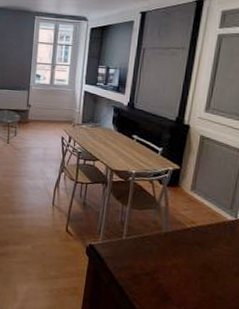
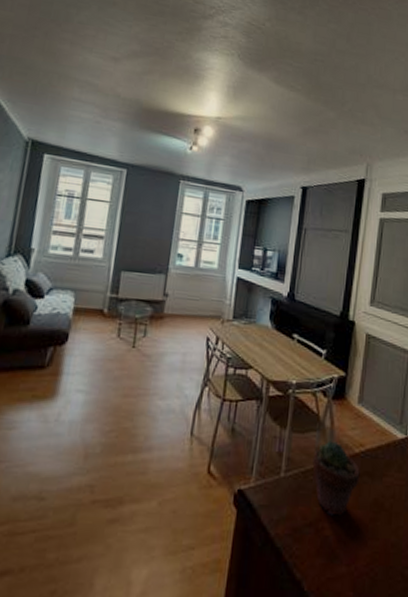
potted succulent: none [149,217,191,272] -> present [312,441,360,516]

